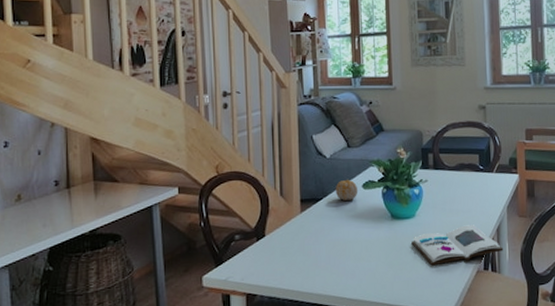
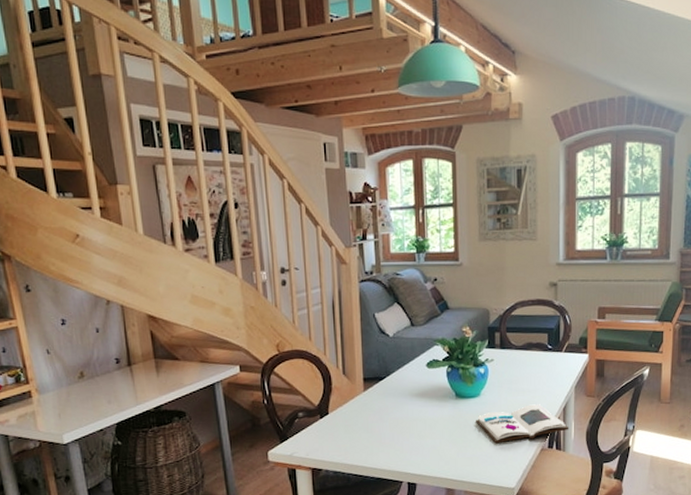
fruit: present [335,179,358,201] -> none [398,358,422,380]

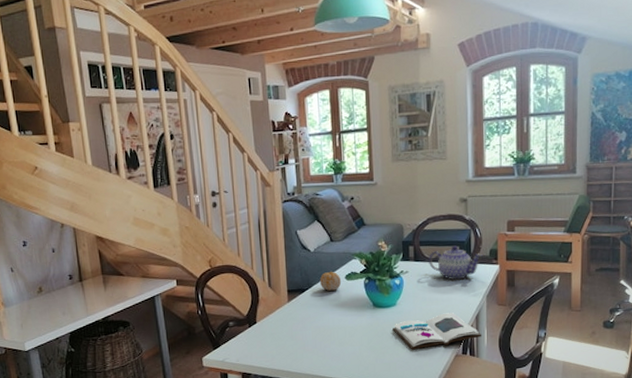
fruit: none [398,358,422,380] -> present [319,271,342,291]
teapot: none [515,332,572,370] -> present [429,245,483,280]

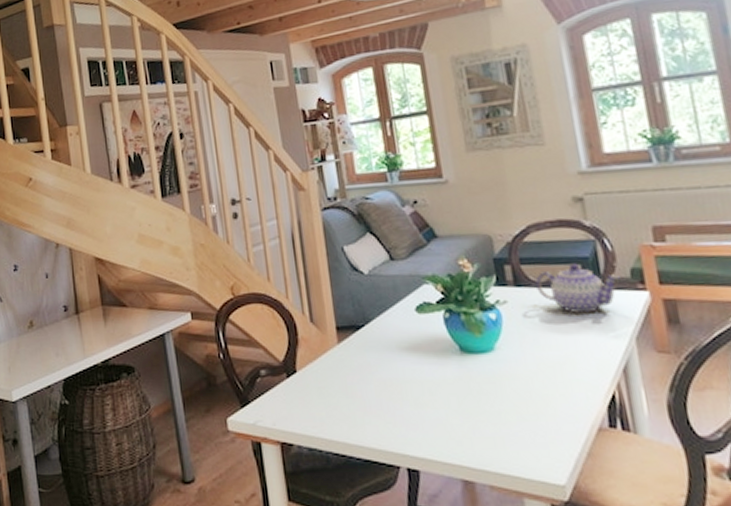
fruit: present [319,271,342,291] -> none [379,300,411,328]
book: present [393,313,482,350] -> none [493,362,638,418]

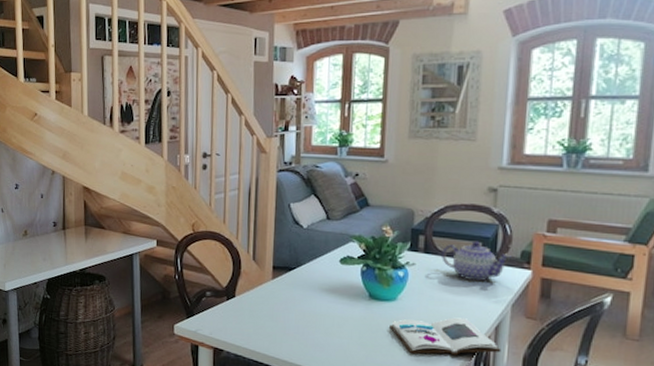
book: none [493,362,638,418] -> present [390,317,502,356]

